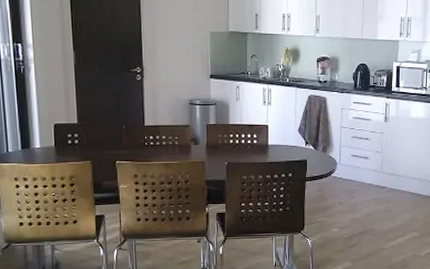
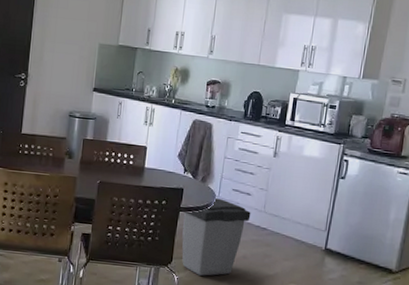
trash can: none [308,165,370,237] -> present [182,198,251,276]

